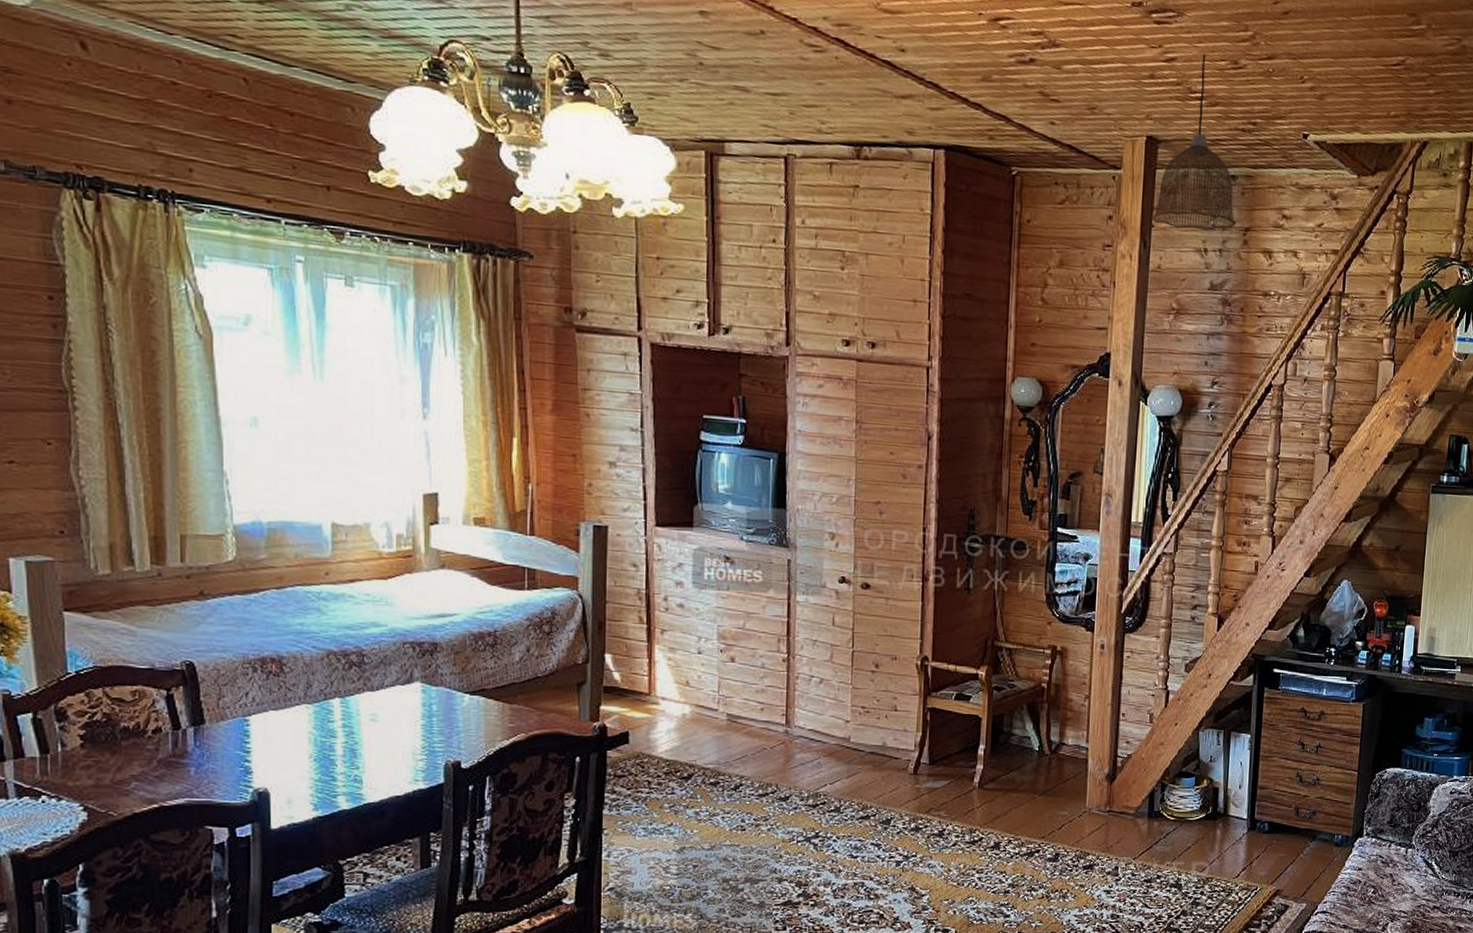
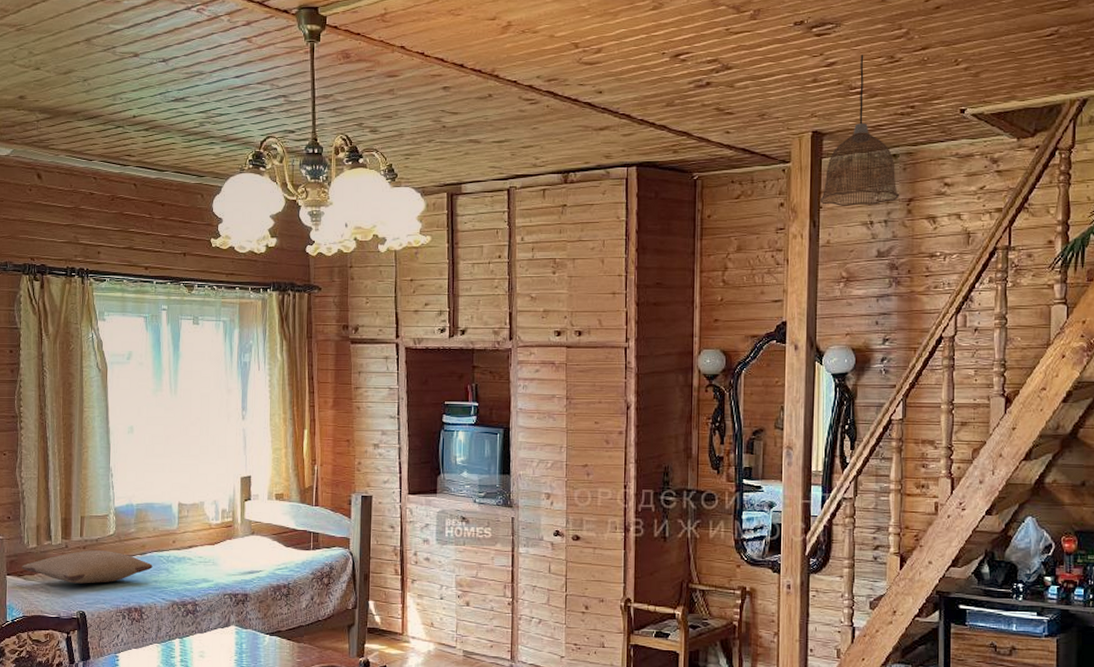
pillow: none [88,580,296,626] -> present [22,550,153,584]

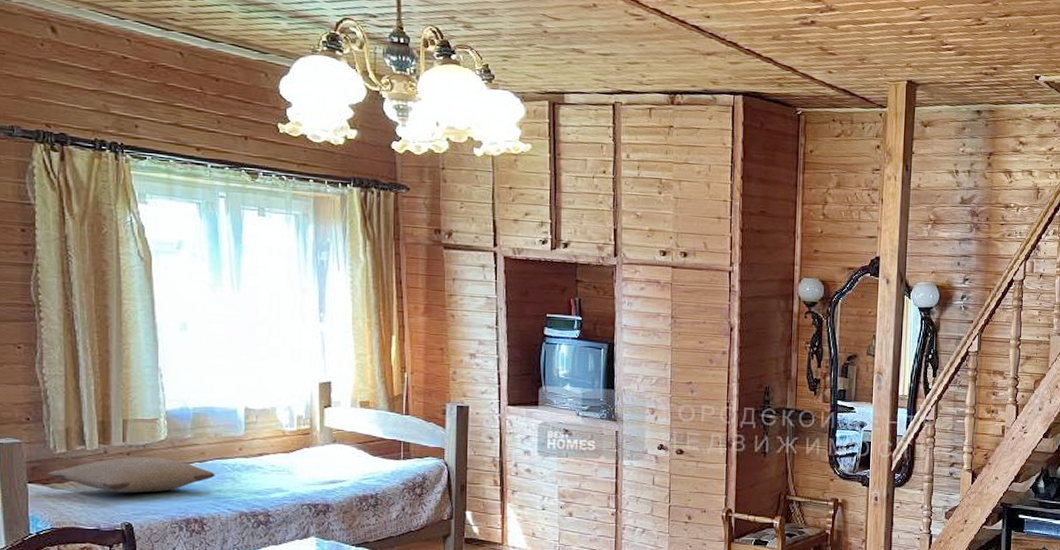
pendant lamp: present [820,55,900,206] -> none [912,13,982,156]

